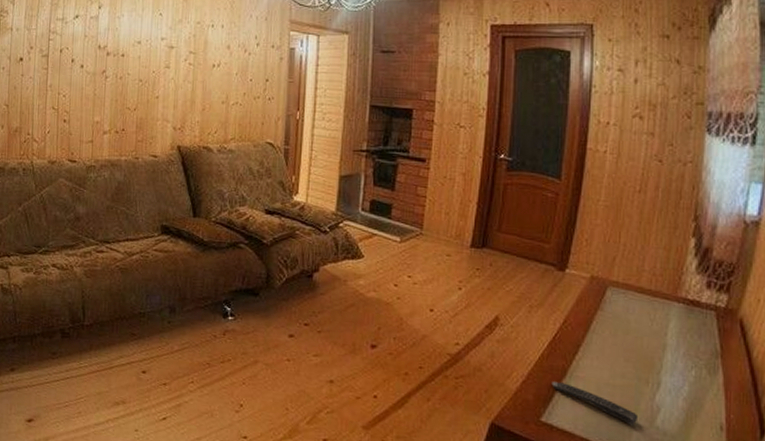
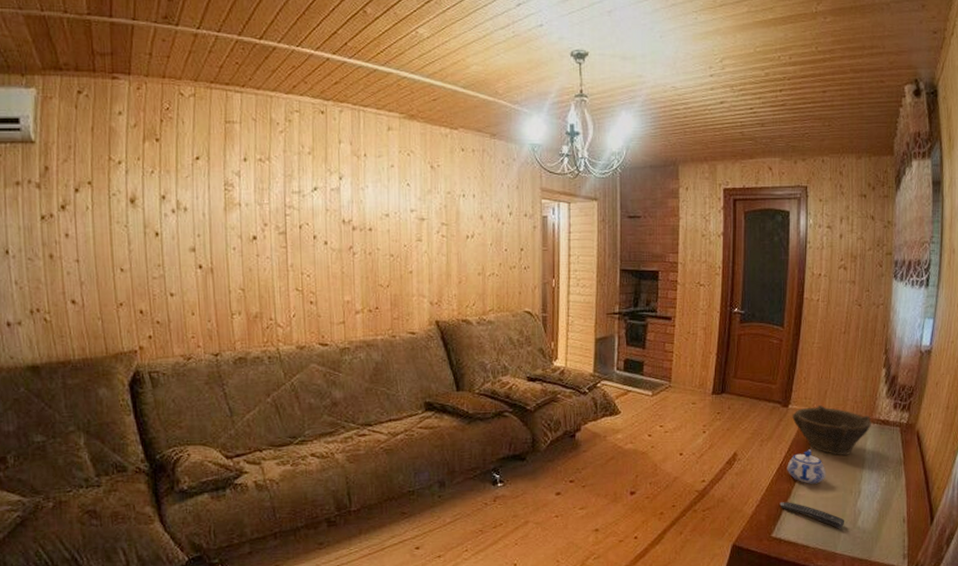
teapot: none [562,323,614,366] -> present [787,449,826,484]
bowl: none [570,273,675,337] -> present [792,405,871,455]

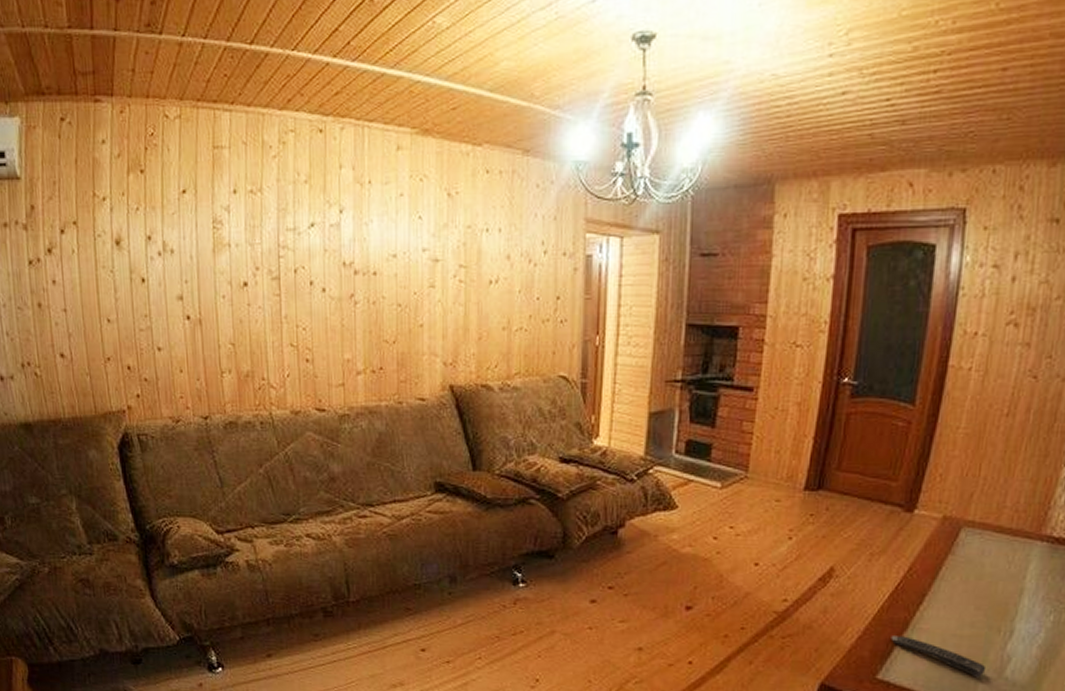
teapot: present [787,449,826,484] -> none [905,570,964,616]
bowl: present [792,405,871,455] -> none [918,512,1039,581]

